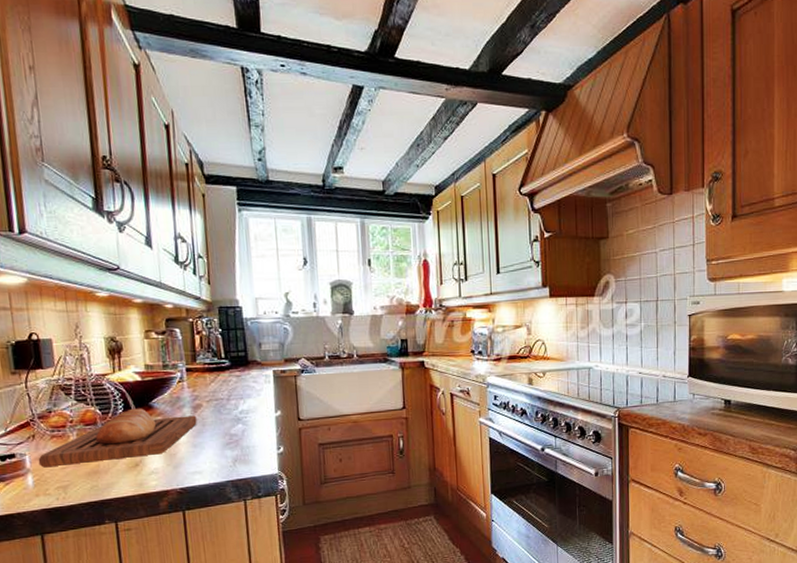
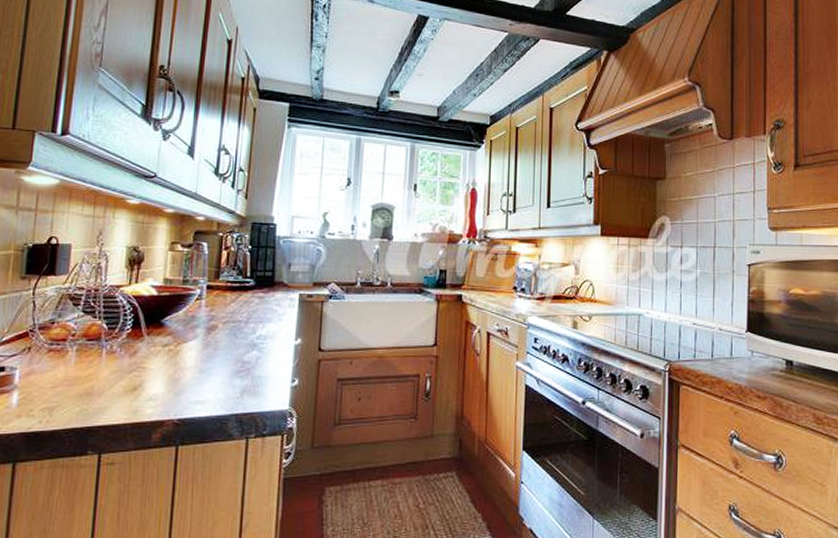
bread loaf: present [38,408,197,468] -> none [28,325,209,385]

